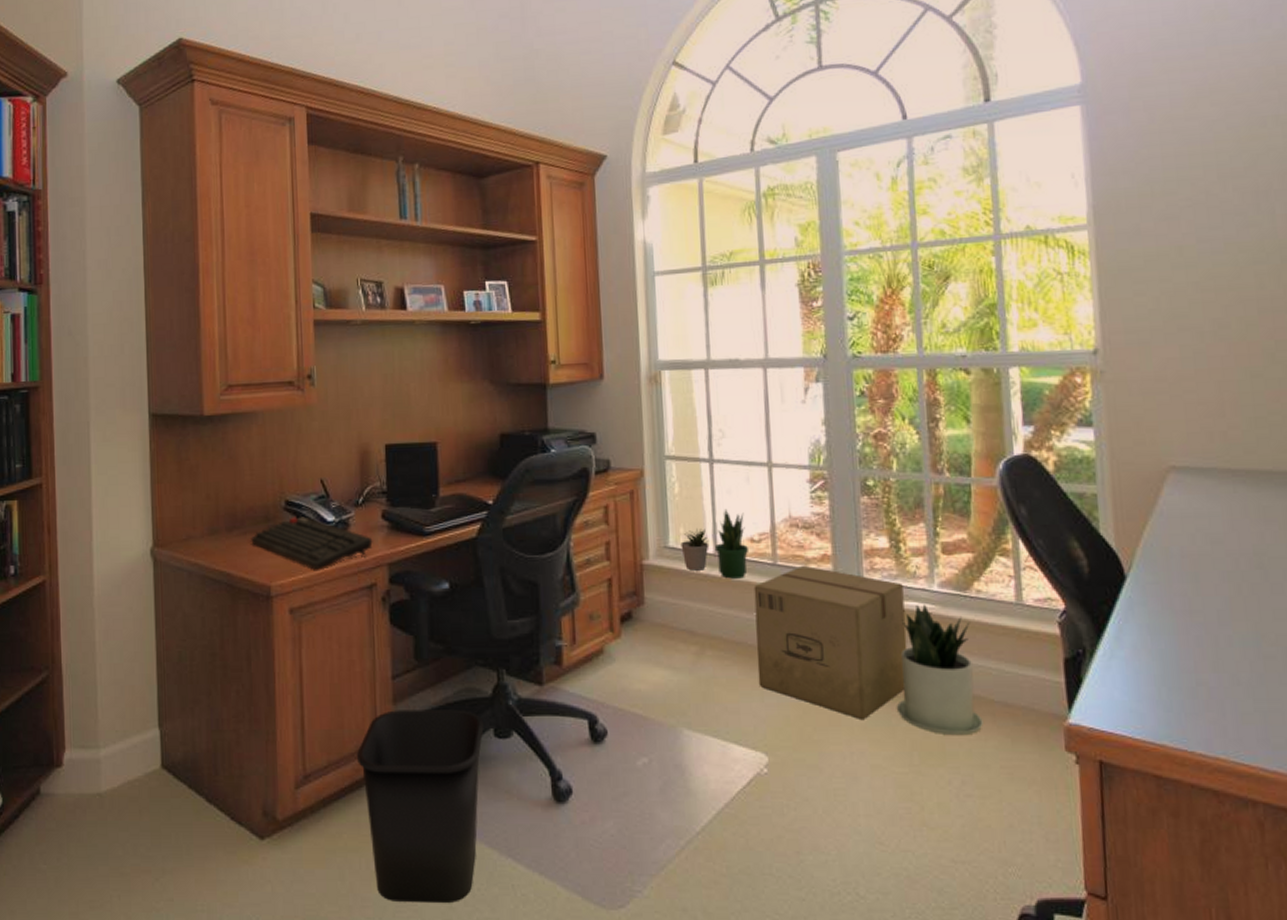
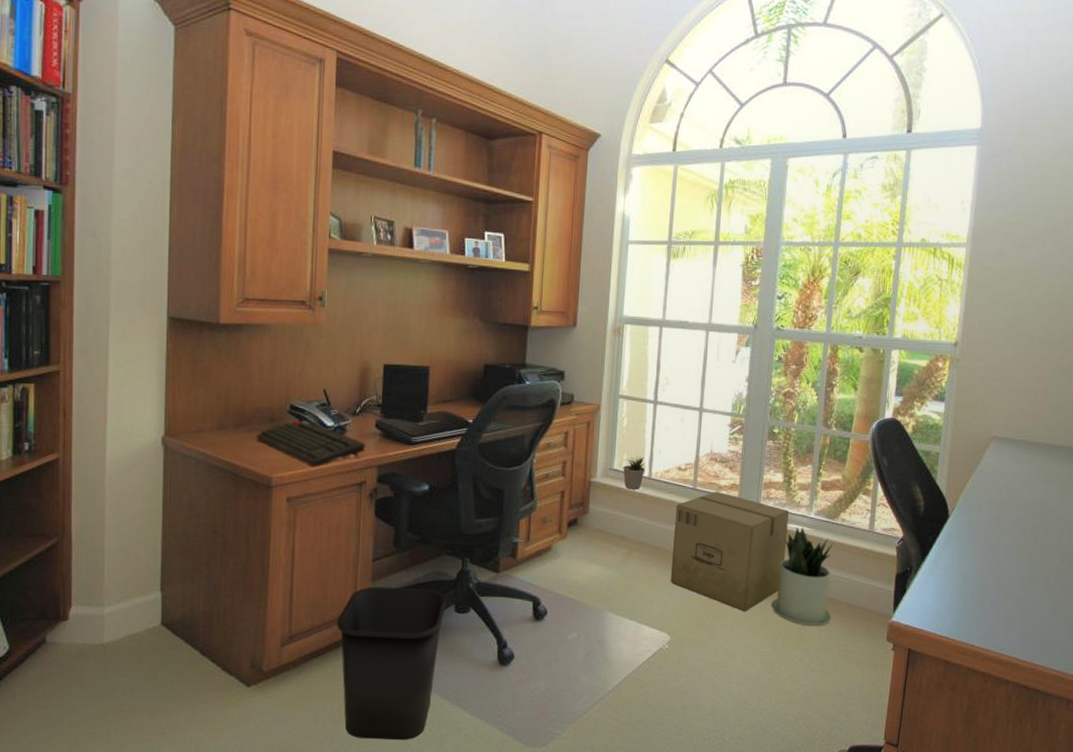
planter: present [714,508,749,579] -> none [649,442,677,498]

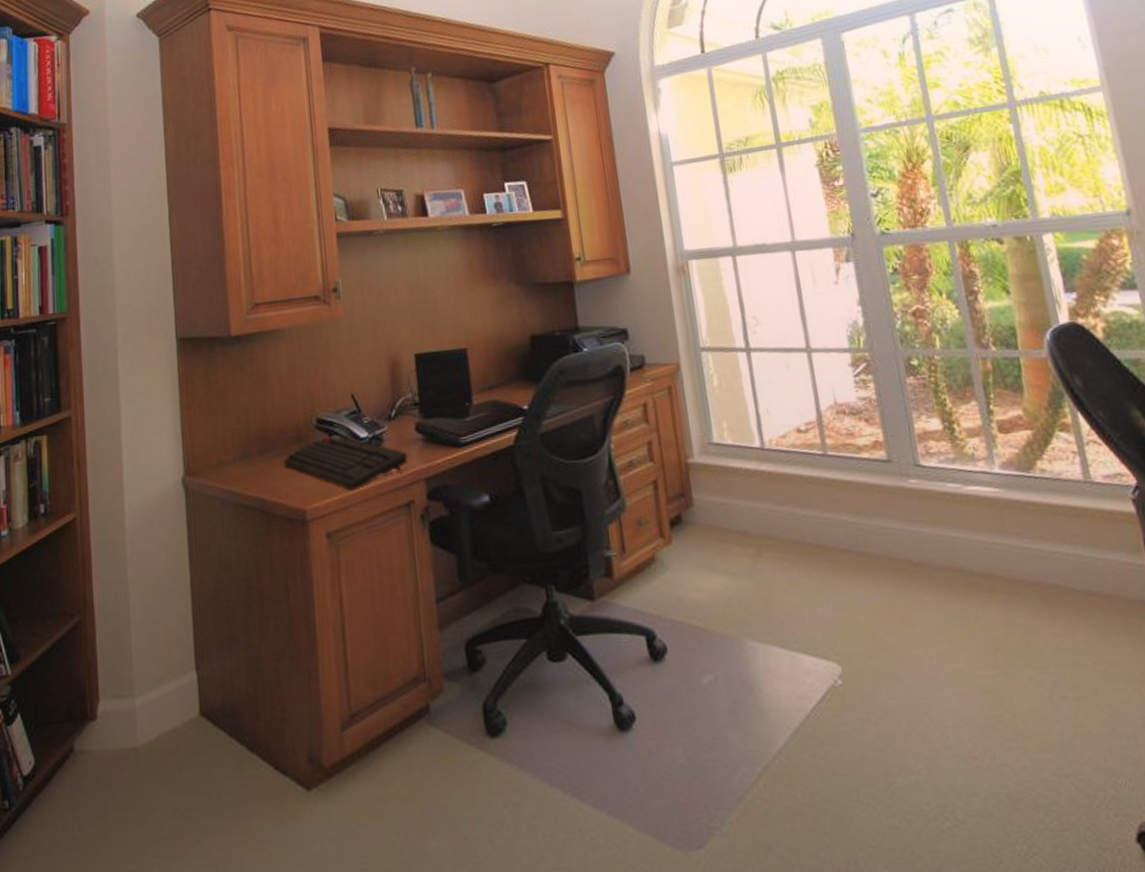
waste bin: present [337,586,447,740] -> none [404,632,539,854]
potted plant: present [623,456,646,490] -> none [725,421,755,467]
cardboard box: present [670,491,789,612] -> none [806,453,978,620]
planter: present [770,527,834,627] -> none [966,487,1068,632]

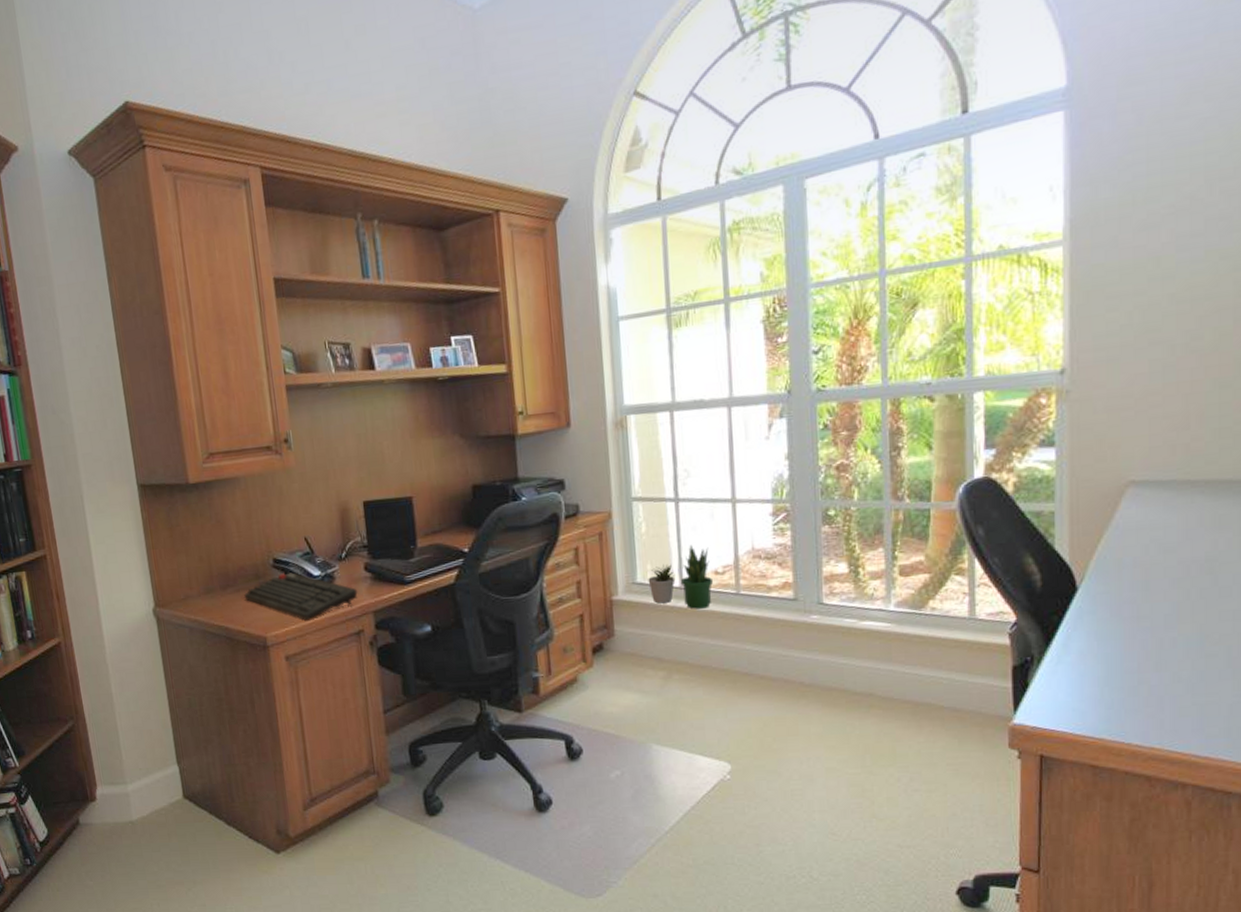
potted plant: none [725,421,755,467] -> present [648,564,676,604]
planter: none [760,399,797,473] -> present [680,544,714,609]

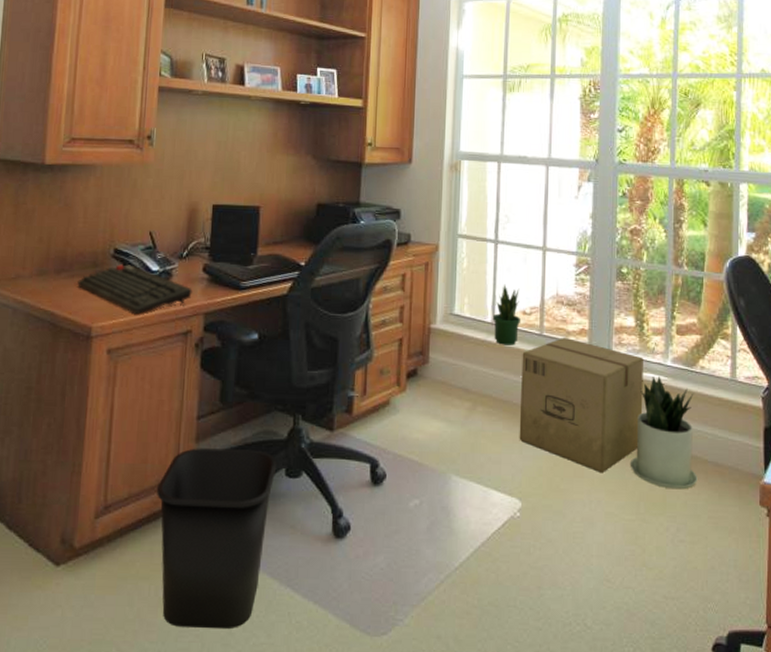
waste bin: none [356,737,470,899] -> present [157,448,277,628]
potted plant: present [648,564,676,604] -> none [464,300,488,336]
cardboard box: none [718,593,863,730] -> present [519,337,643,474]
planter: none [851,623,932,739] -> present [629,376,698,490]

